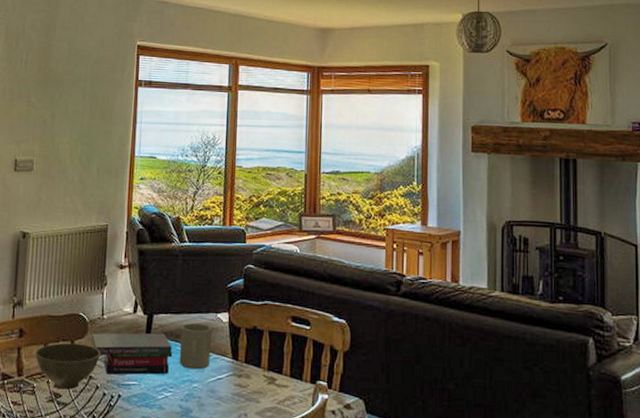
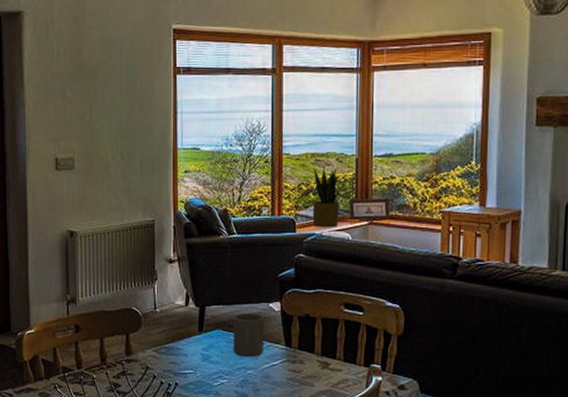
bowl: present [34,342,101,390] -> none [91,336,156,380]
books: present [92,333,173,375] -> none [146,324,227,365]
planter: none [262,179,291,241] -> present [312,165,342,228]

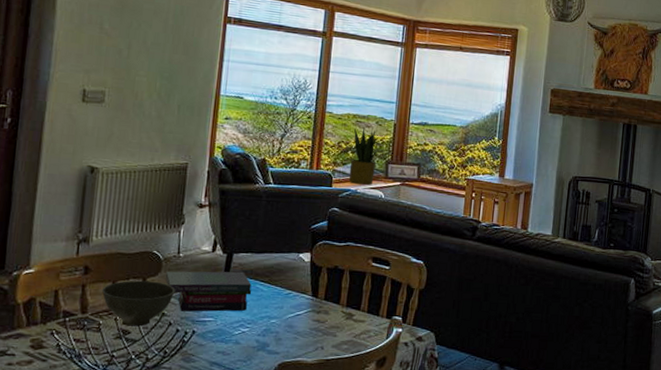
bowl: none [91,336,156,380] -> present [101,280,176,327]
books: none [146,324,227,365] -> present [166,271,252,312]
cup: present [233,312,265,357] -> none [258,262,294,307]

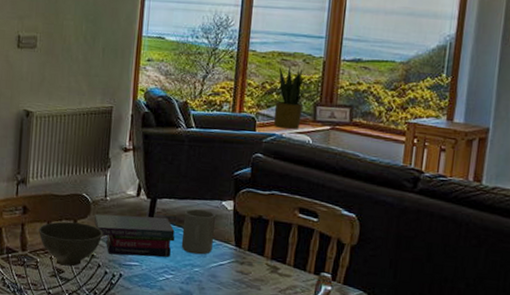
cup: none [258,262,294,307] -> present [181,209,216,255]

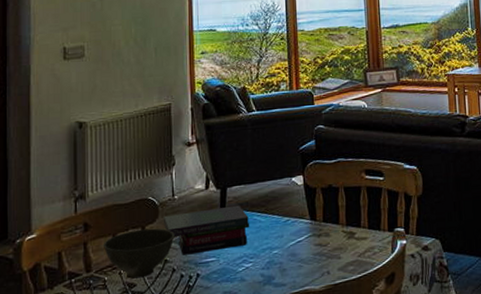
cup: present [181,209,216,255] -> none [256,189,289,237]
planter: present [273,66,307,130] -> none [327,38,355,99]

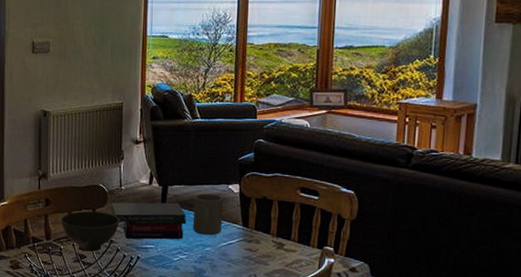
cup: none [256,189,289,237] -> present [192,193,224,236]

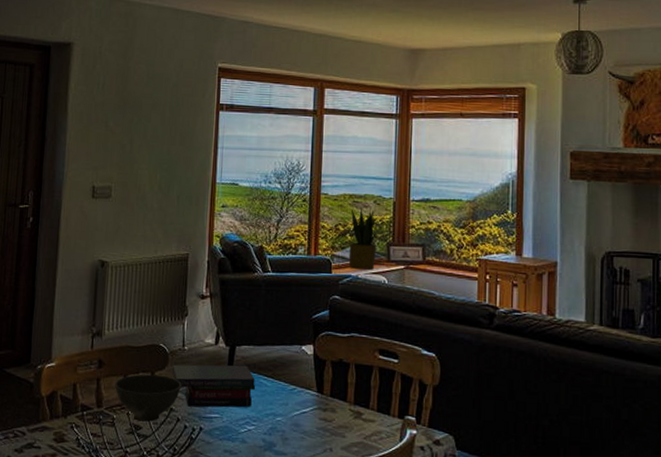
cup: present [192,193,224,236] -> none [262,355,297,403]
planter: none [273,55,303,116] -> present [348,207,379,271]

